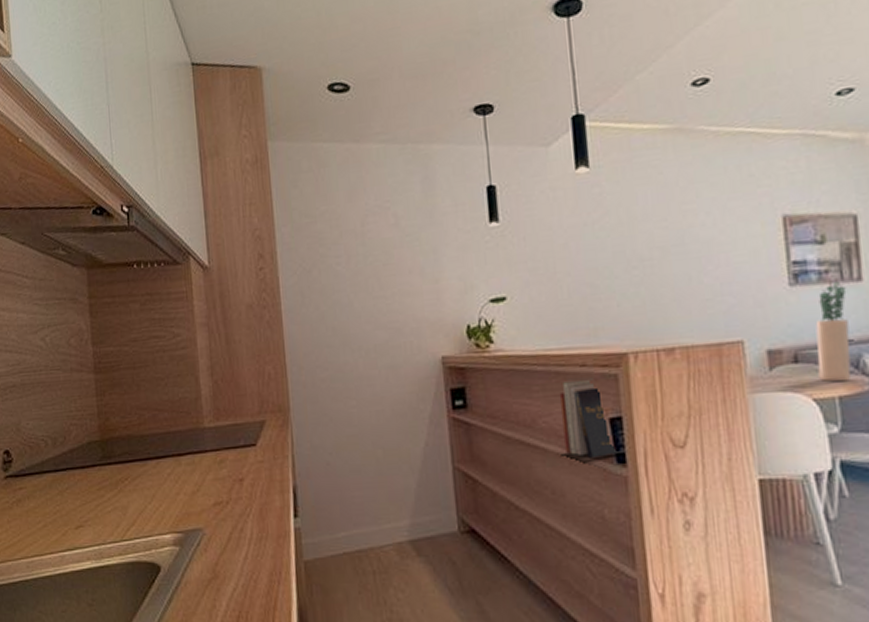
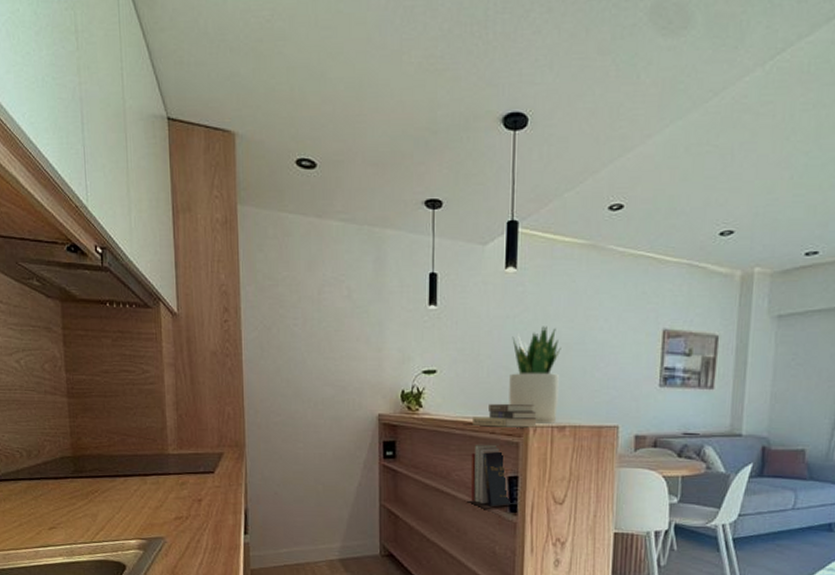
books: none [555,324,638,359] -> present [471,403,537,428]
planter: none [593,229,662,348] -> present [509,326,561,424]
vase: present [815,278,852,383] -> none [670,385,701,465]

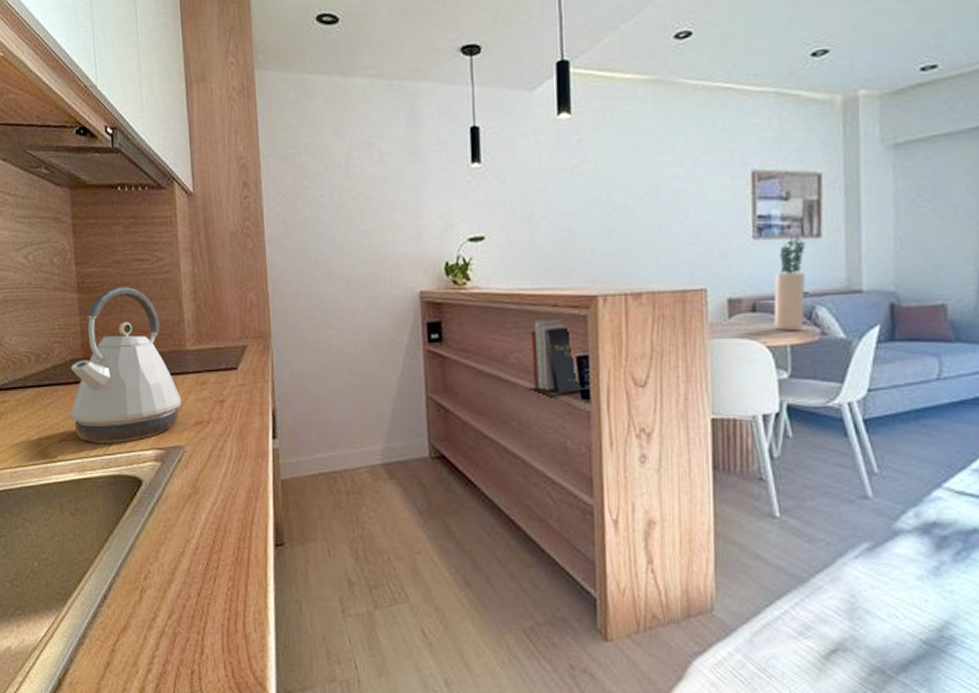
kettle: none [60,393,164,532] -> present [70,286,182,443]
books: present [471,403,537,428] -> none [528,268,607,299]
planter: present [509,326,561,424] -> none [570,177,631,292]
vase: none [670,385,701,465] -> present [773,234,806,332]

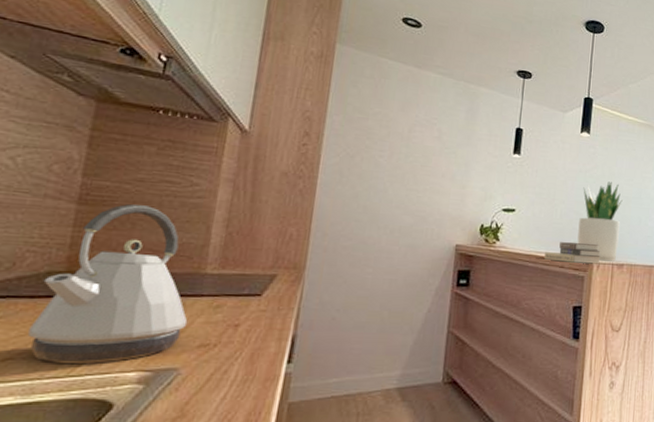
books: none [528,268,607,299] -> present [543,242,601,264]
books: present [530,318,591,393] -> none [538,276,581,333]
planter: none [570,177,631,292] -> present [577,181,623,262]

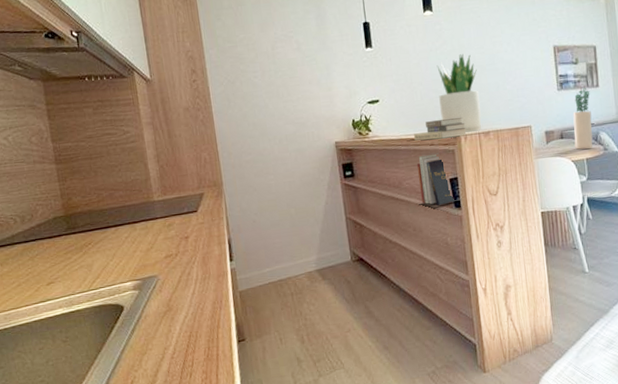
kettle: present [28,204,188,363] -> none [53,155,153,282]
books: none [538,276,581,333] -> present [416,153,461,206]

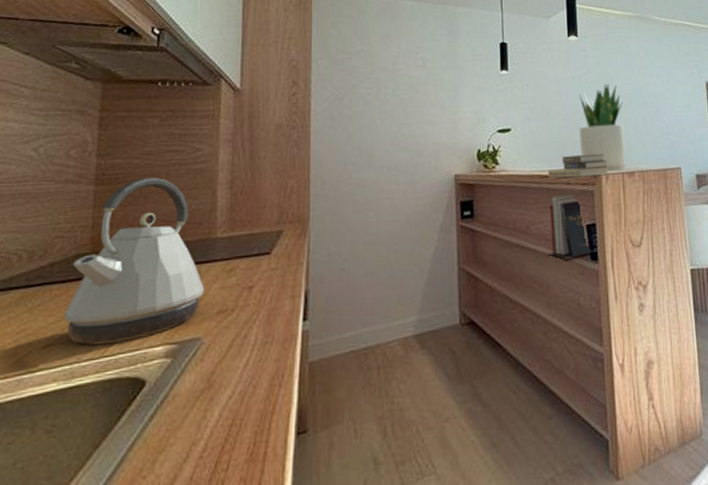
kettle: none [53,155,153,282] -> present [64,176,205,345]

